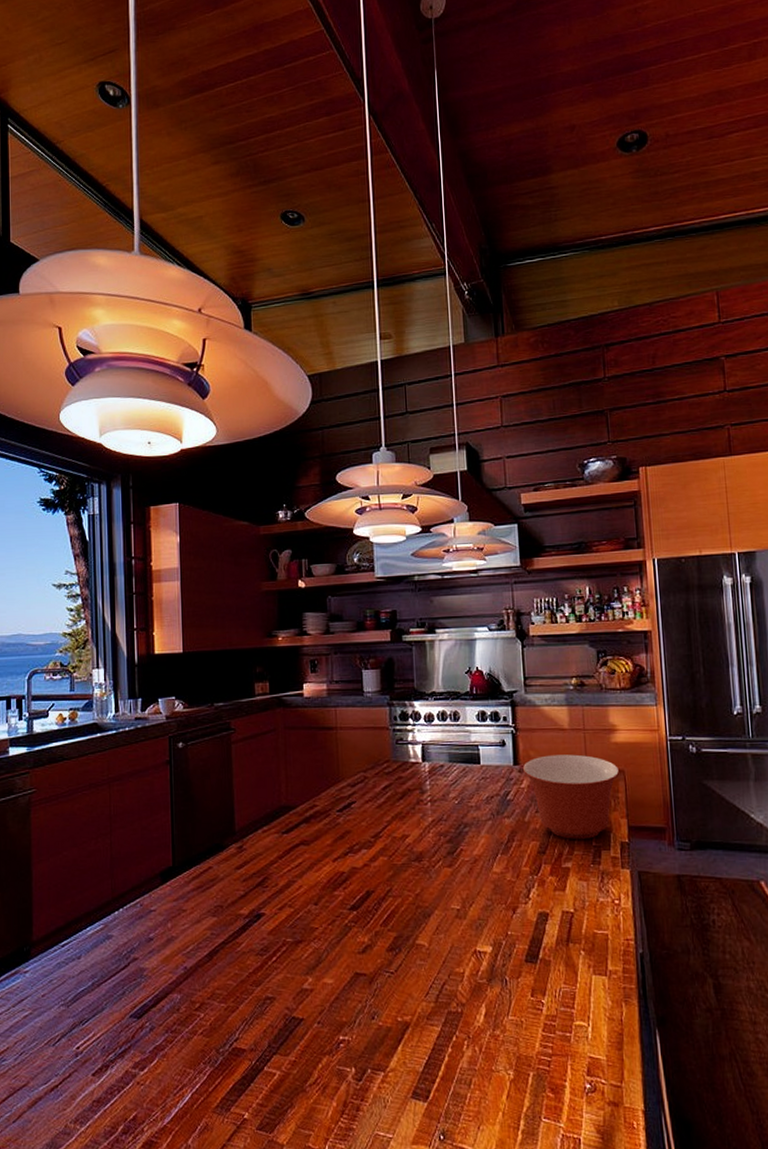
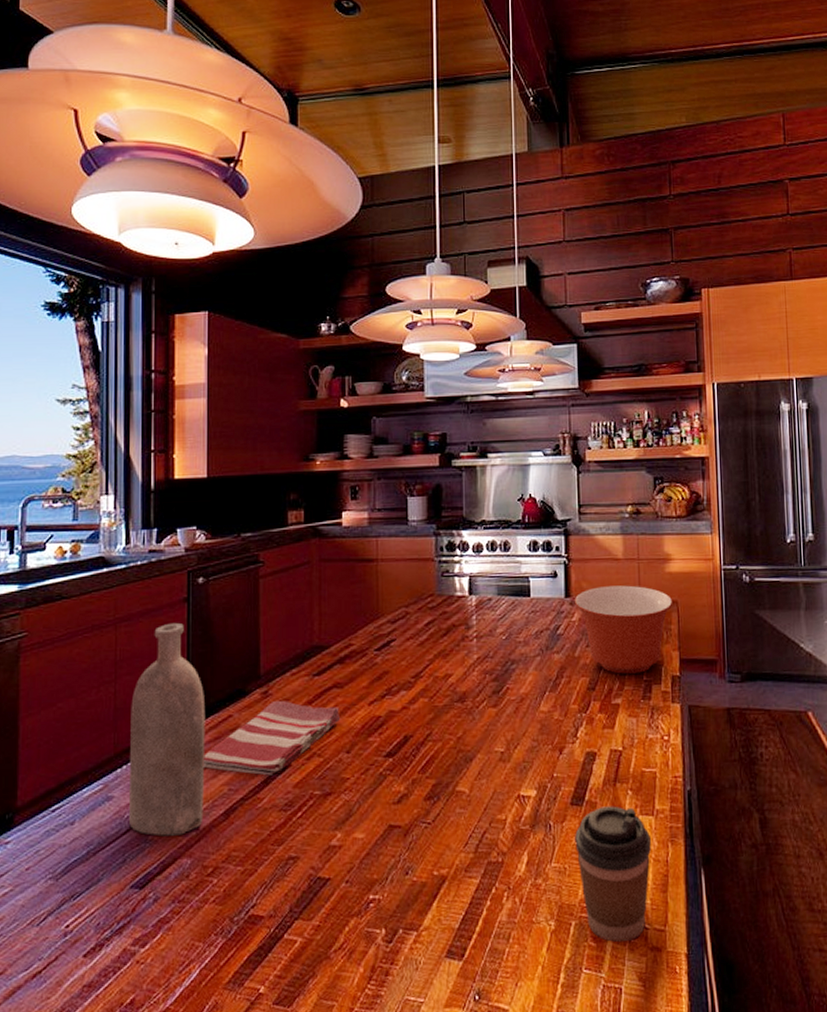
bottle: none [124,782,190,973] -> present [129,622,206,836]
dish towel: none [187,854,307,923] -> present [202,700,340,776]
coffee cup: none [530,964,606,1095] -> present [575,806,652,943]

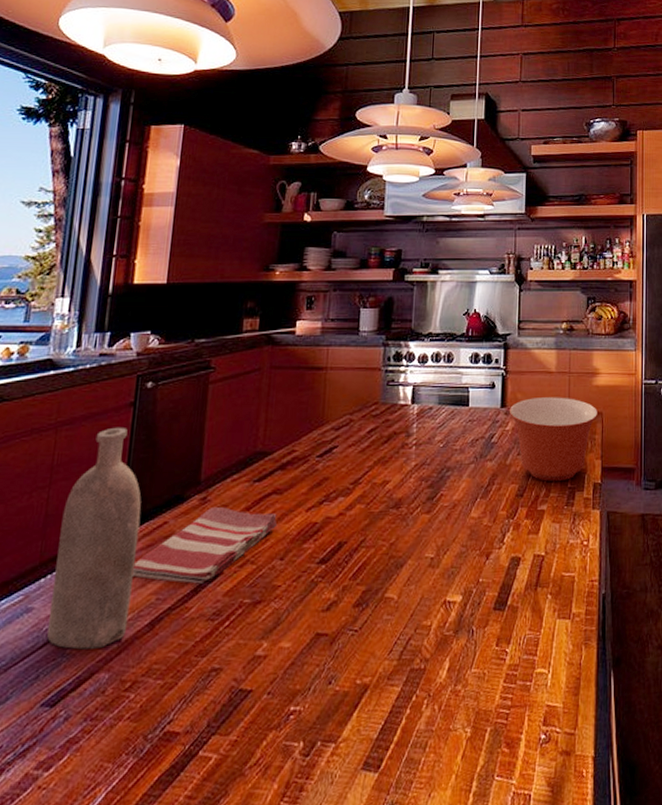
coffee cup: present [575,806,652,943] -> none [495,610,567,748]

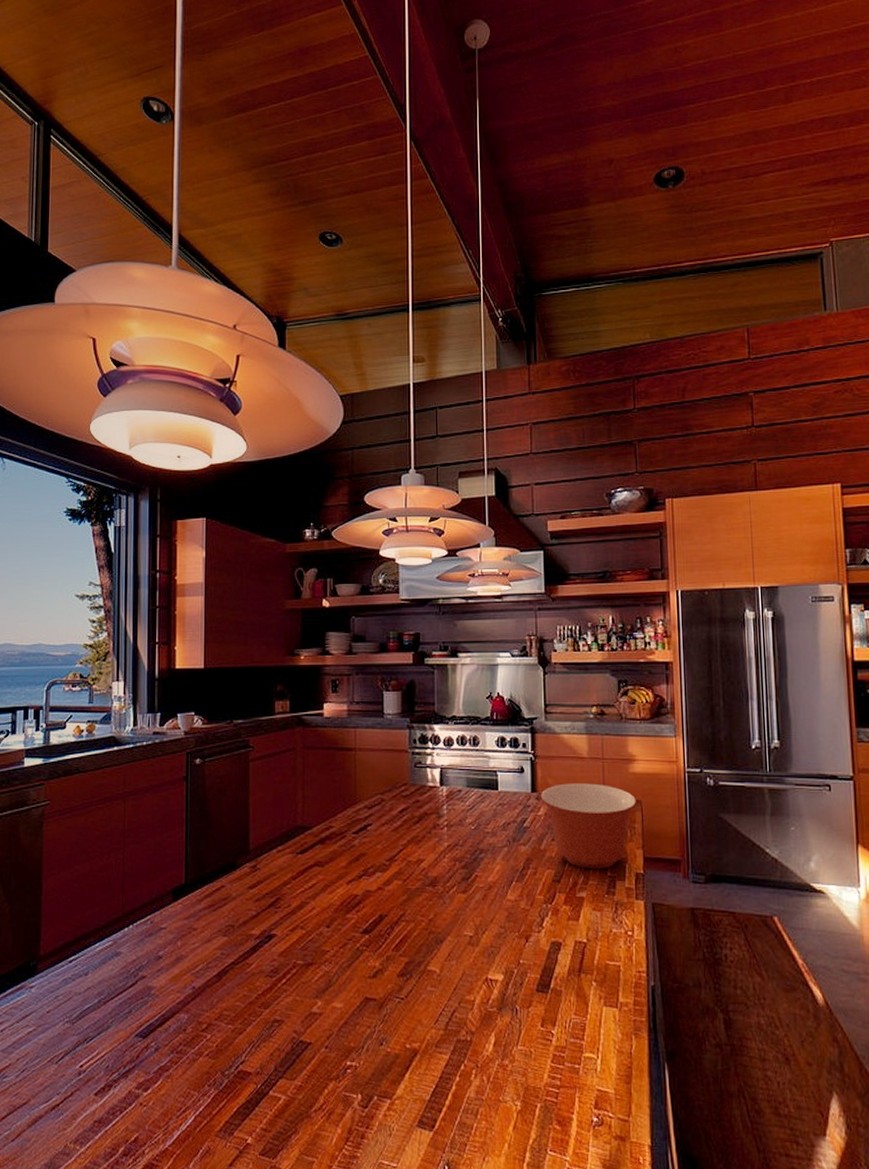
bottle: present [47,427,142,650] -> none [135,798,201,992]
dish towel: present [131,506,277,584] -> none [198,874,320,943]

